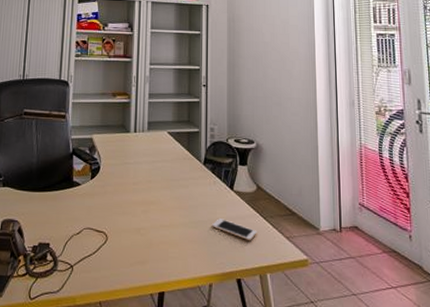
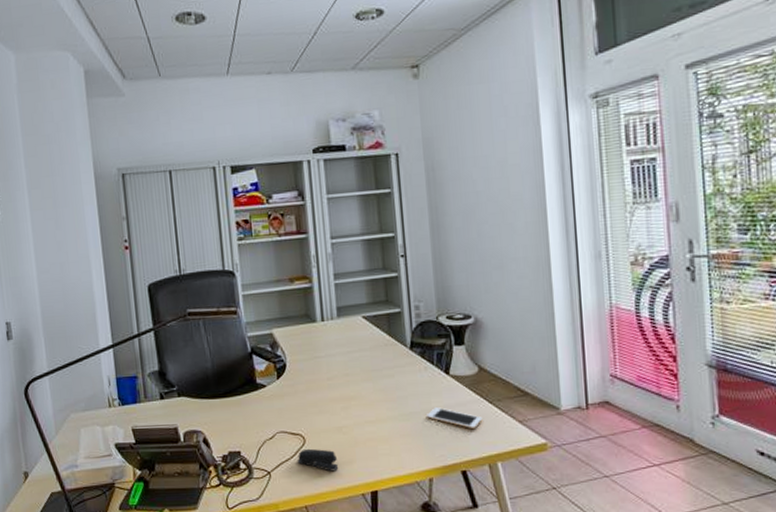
stapler: none [98,246,133,270] -> present [297,448,339,472]

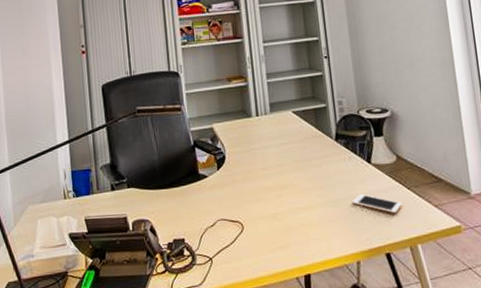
stapler: present [297,448,339,472] -> none [236,235,275,257]

